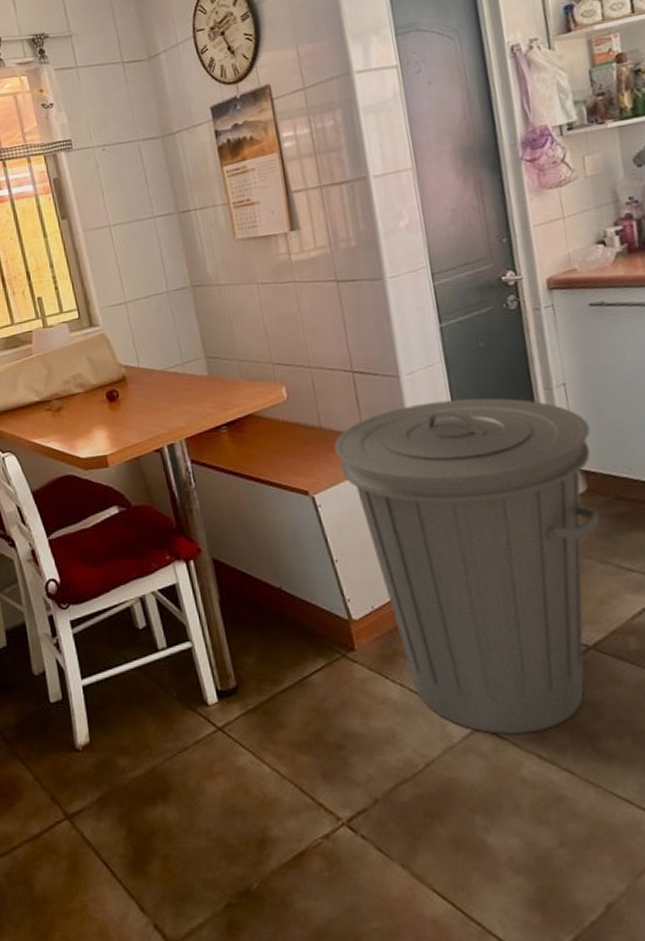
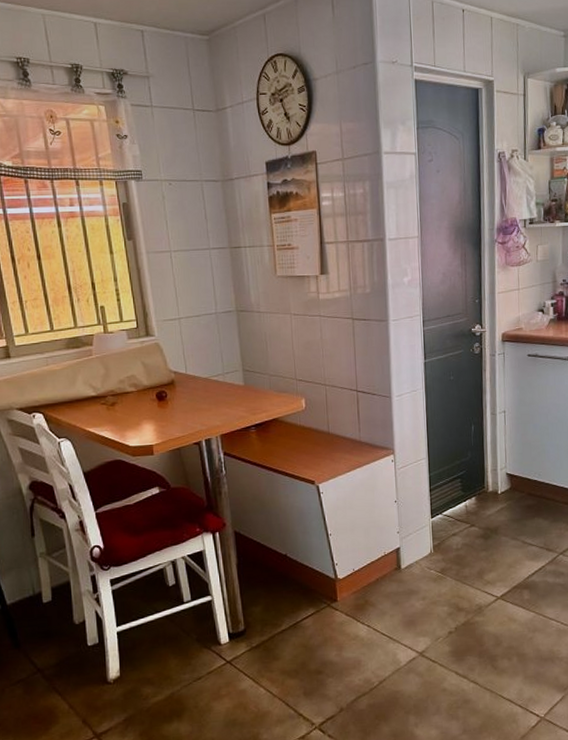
trash can: present [334,398,600,734] -> none [337,417,517,659]

